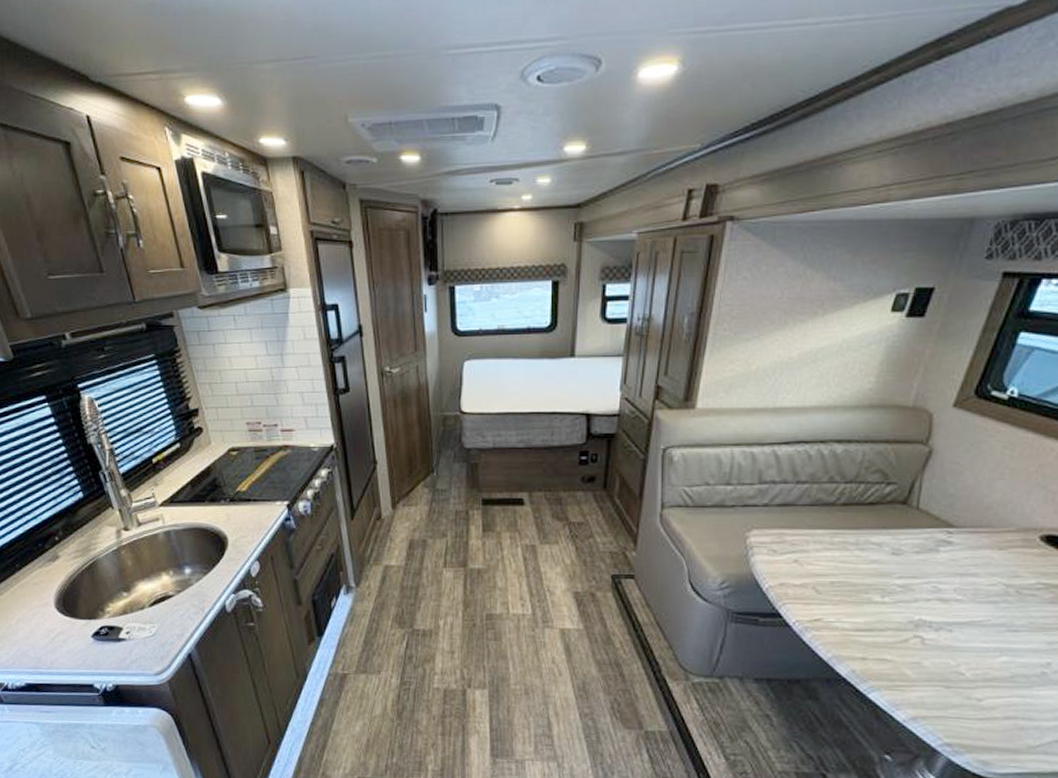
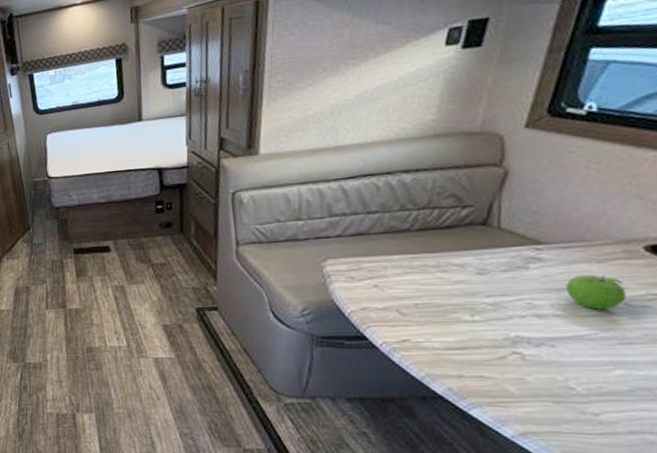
fruit: none [969,560,1019,596] -> present [566,274,627,310]

